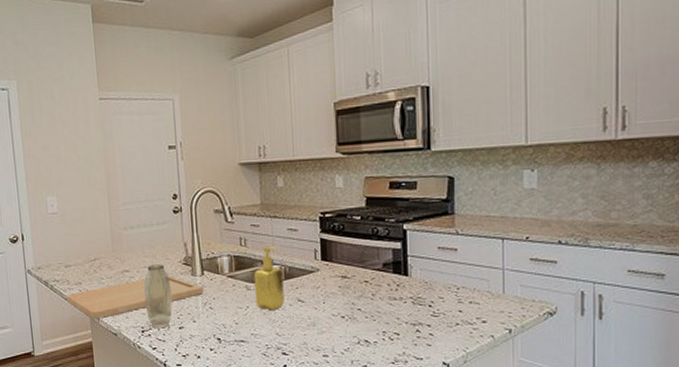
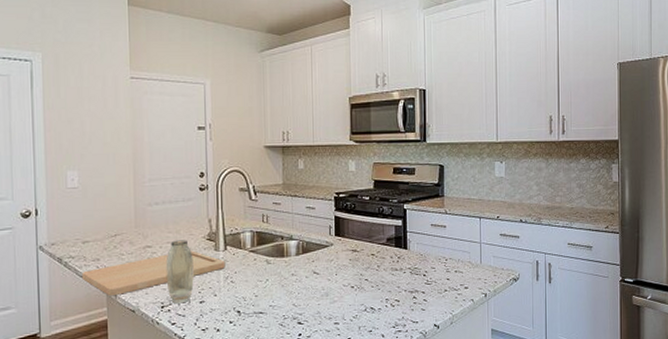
soap dispenser: present [253,246,285,311] -> none [274,222,301,283]

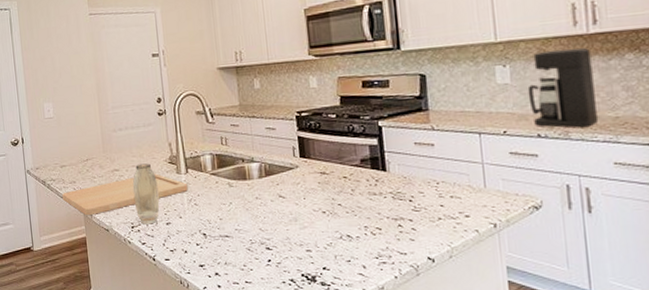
coffee maker: none [516,151,561,216] -> present [527,48,599,129]

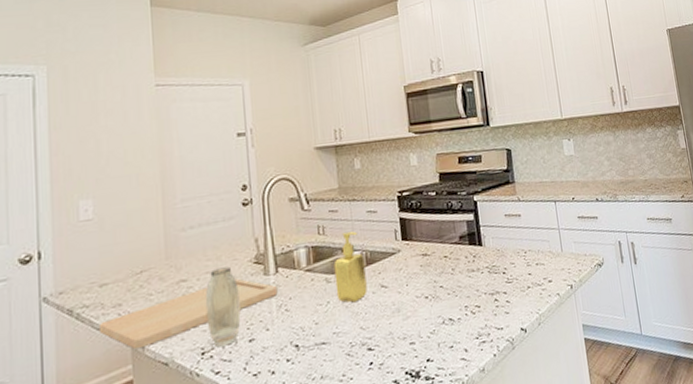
soap dispenser: none [235,144,266,207] -> present [333,231,367,303]
coffee maker: present [527,48,599,129] -> none [586,124,635,192]

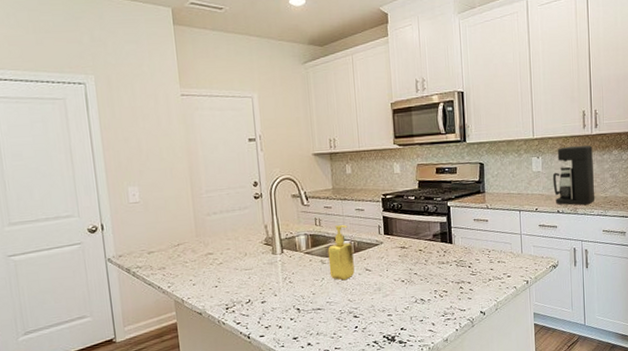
cutting board: present [98,278,278,350] -> none [149,255,283,301]
vase: present [205,266,241,348] -> none [227,245,255,305]
coffee maker: none [586,124,635,192] -> present [552,145,596,206]

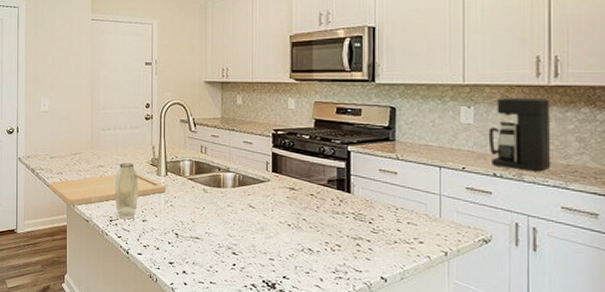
cutting board: none [149,255,283,301] -> present [48,173,166,206]
vase: none [227,245,255,305] -> present [115,162,138,220]
soap dispenser: present [327,224,355,281] -> none [211,154,237,213]

